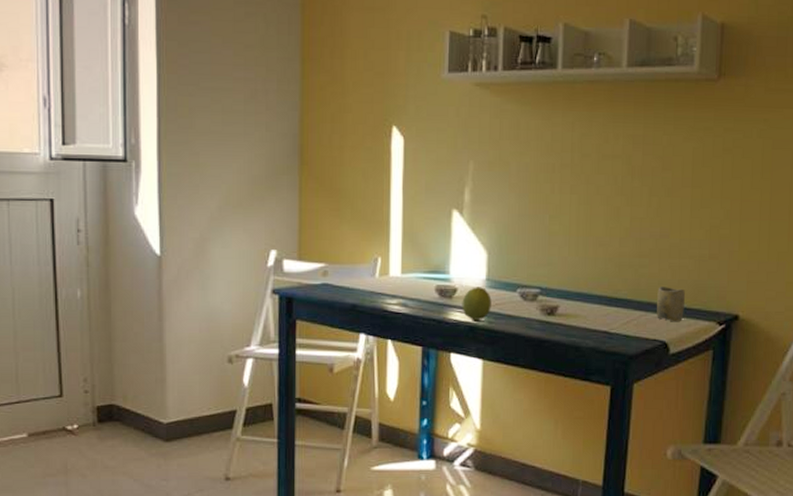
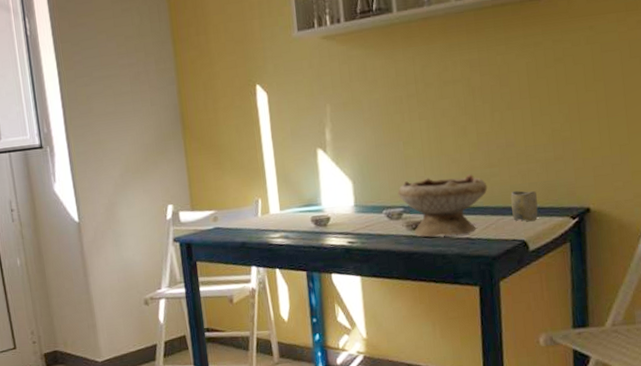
fruit: present [462,287,492,320] -> none [335,213,362,243]
bowl: none [536,259,634,327] -> present [397,173,488,238]

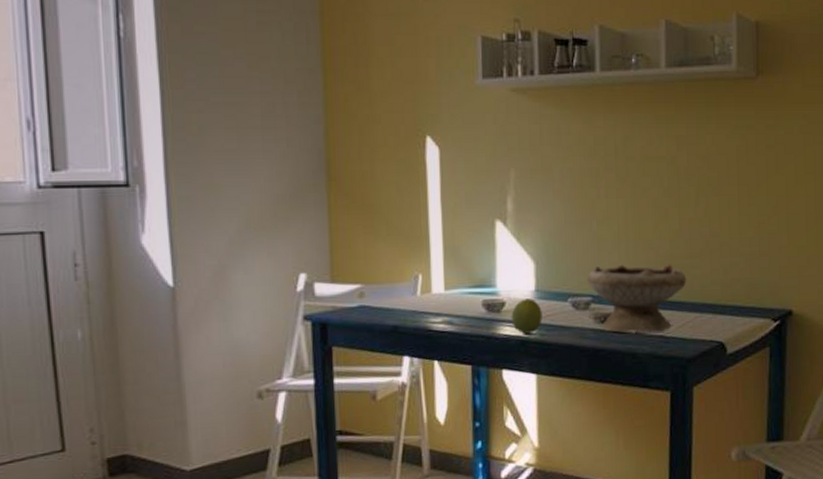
fruit: none [335,213,362,243] -> present [511,298,542,334]
cup: present [510,190,538,222] -> none [711,286,739,322]

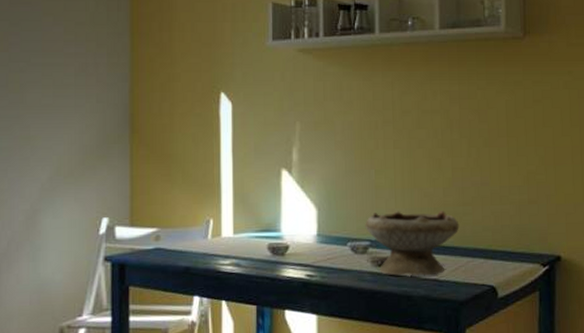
fruit: present [511,298,542,334] -> none [294,243,323,276]

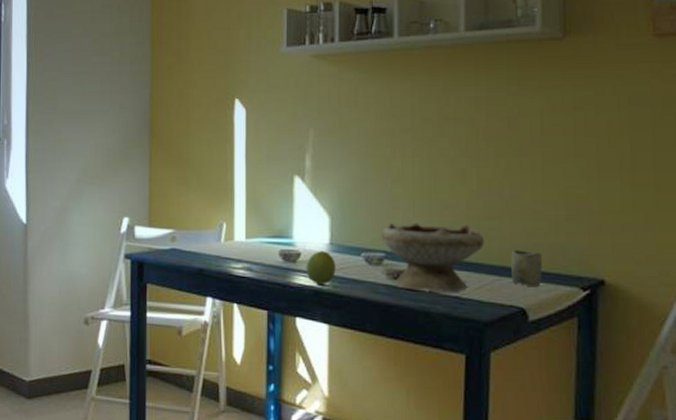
fruit: none [294,243,323,276] -> present [306,251,336,285]
cup: none [482,232,509,266] -> present [511,250,542,288]

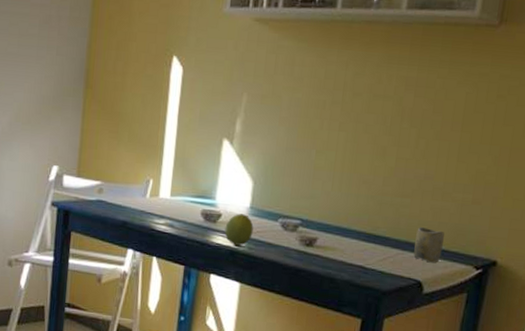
bowl: present [380,222,485,293] -> none [298,193,395,262]

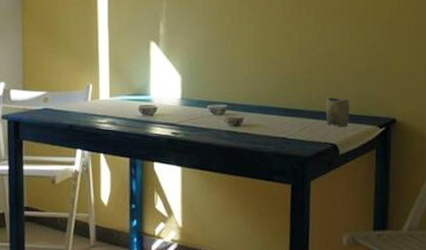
fruit: present [224,214,254,246] -> none [161,105,187,134]

